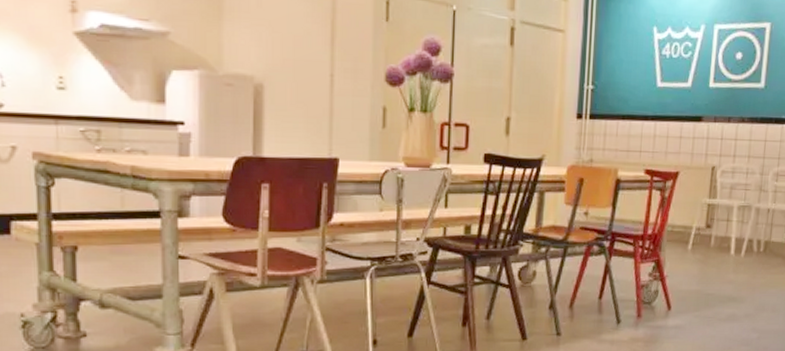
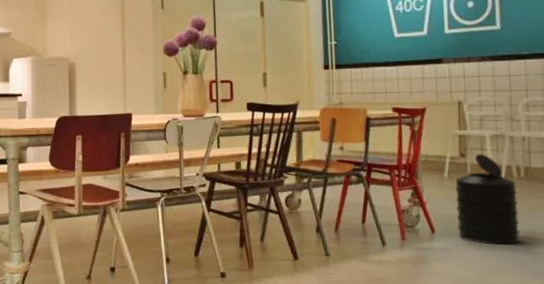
trash can: none [693,225,755,322] -> present [455,153,520,245]

